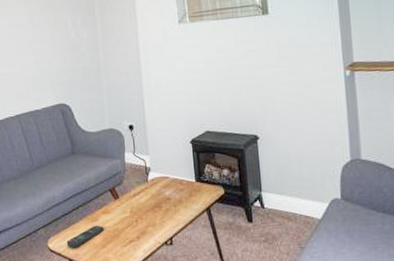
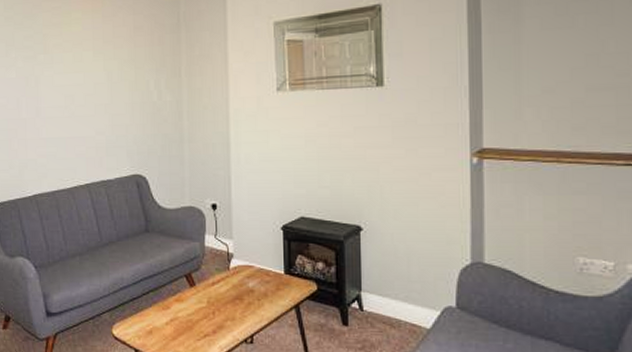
remote control: present [66,225,104,247] -> none [133,313,176,337]

